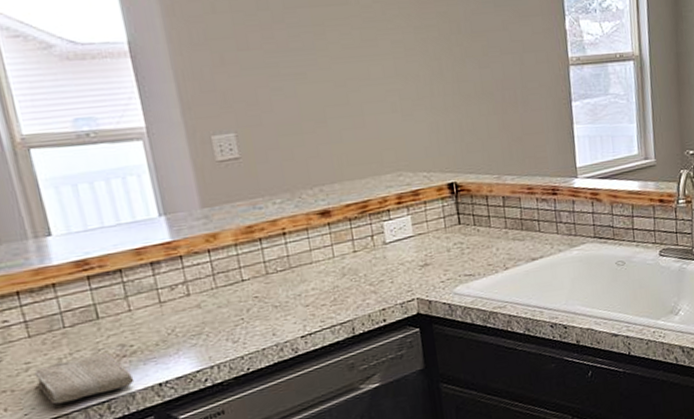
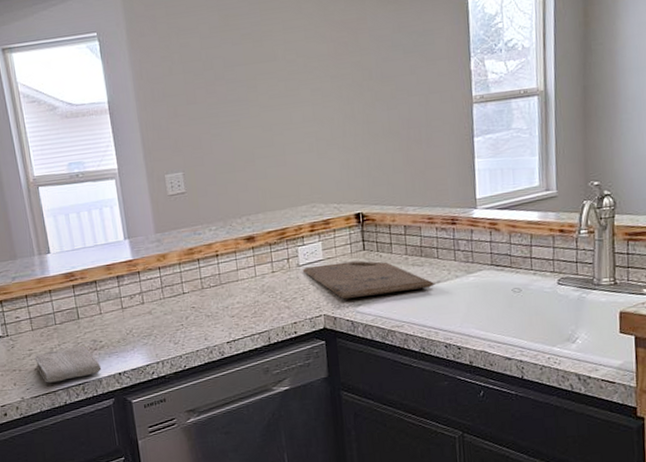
cutting board: none [389,236,537,280] -> present [302,260,434,300]

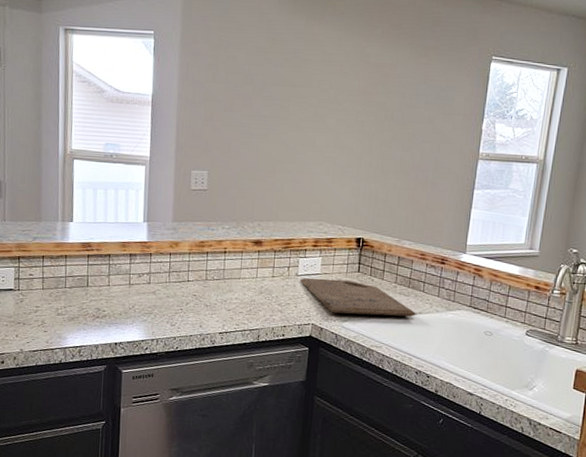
washcloth: present [34,345,102,383] -> none [40,311,100,341]

